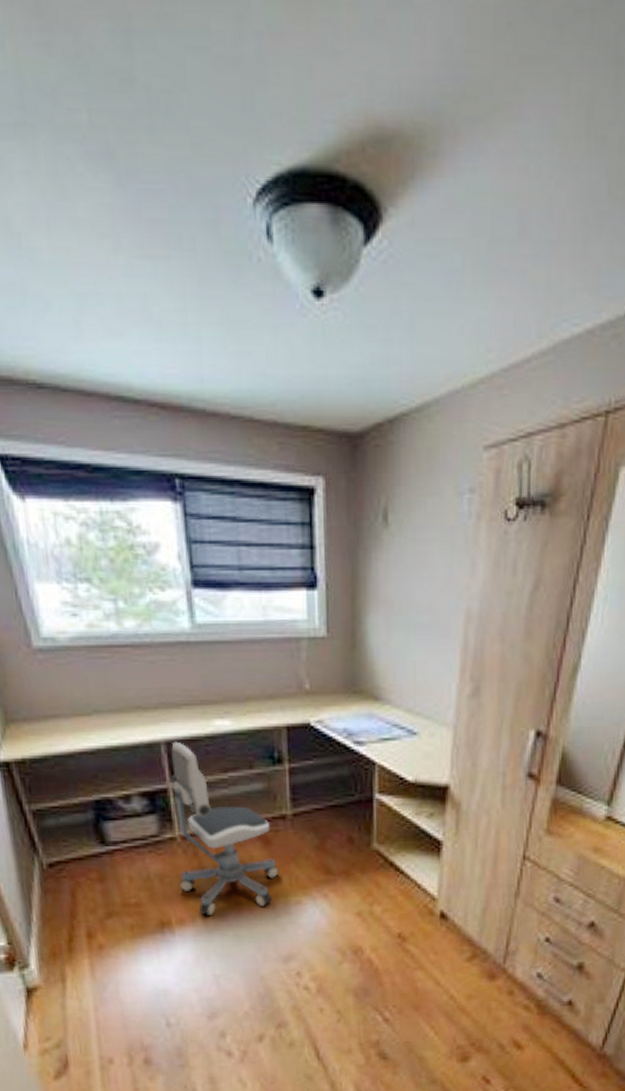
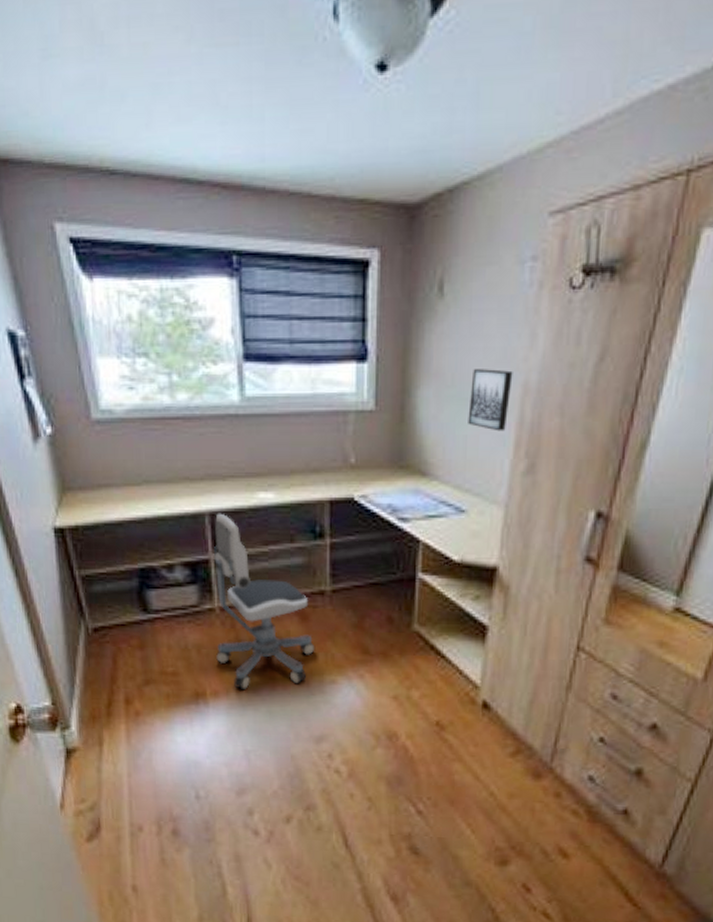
wall art: none [416,597,456,657] -> present [468,369,513,431]

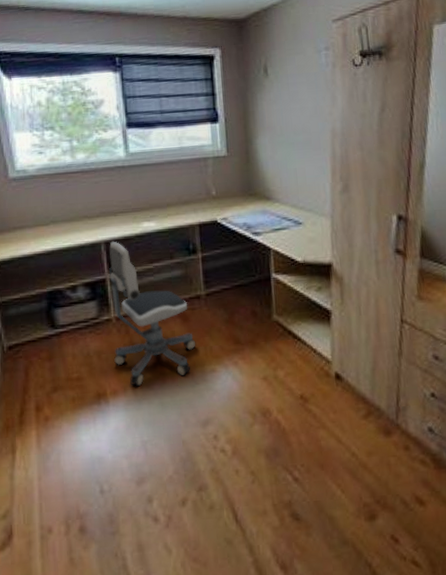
wall art: present [468,369,513,431] -> none [295,121,324,164]

